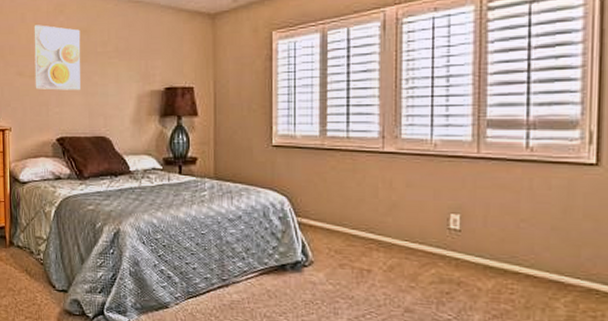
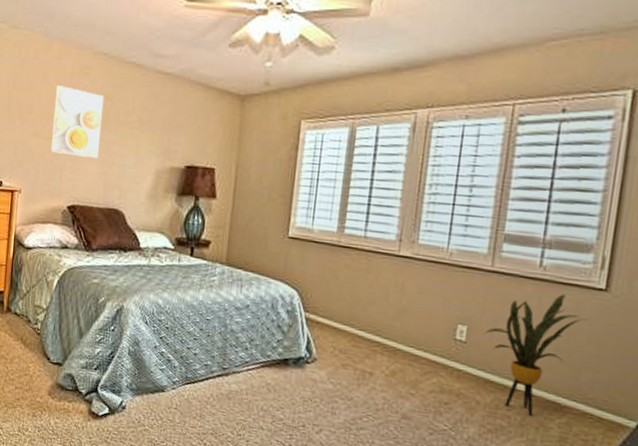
house plant: none [477,173,583,298] -> present [484,294,589,416]

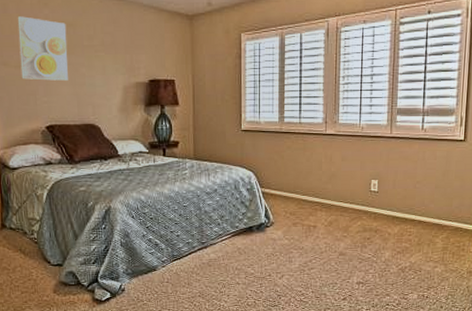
house plant: present [484,294,589,416] -> none [389,147,455,237]

